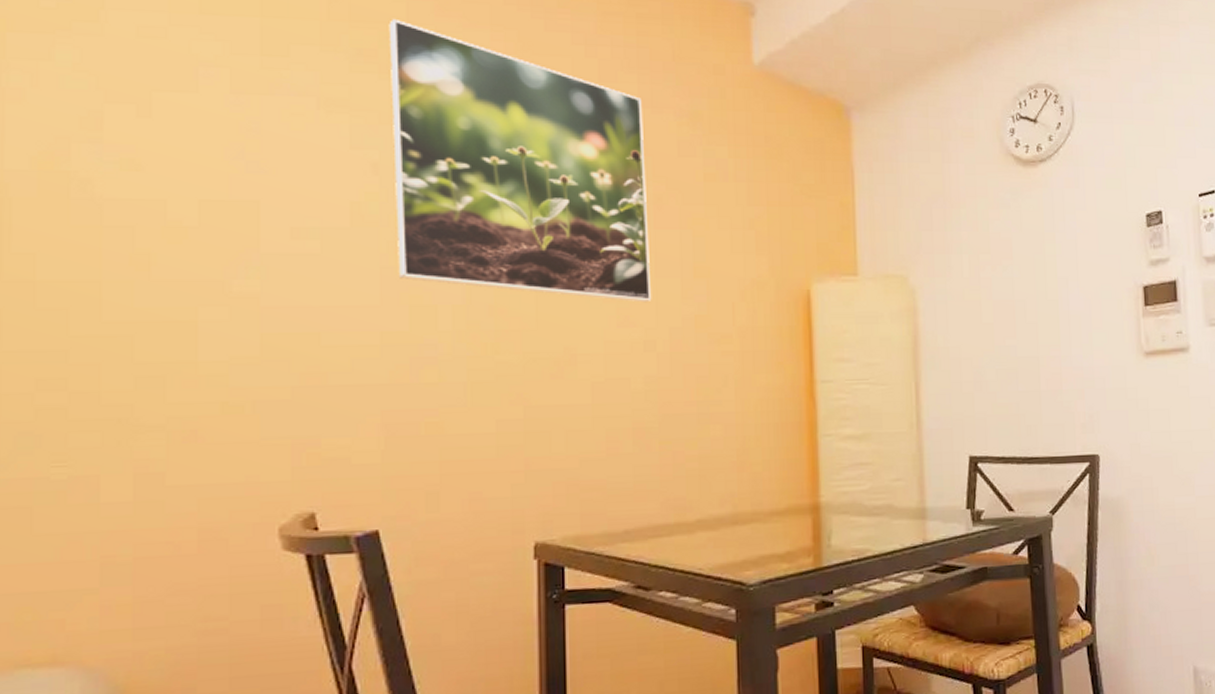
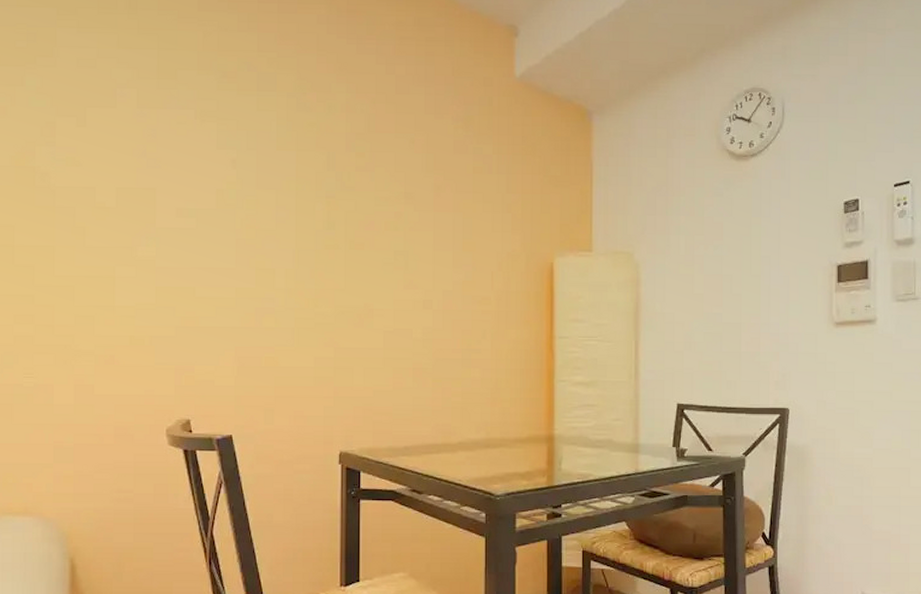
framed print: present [388,19,652,303] -> none [245,48,431,270]

